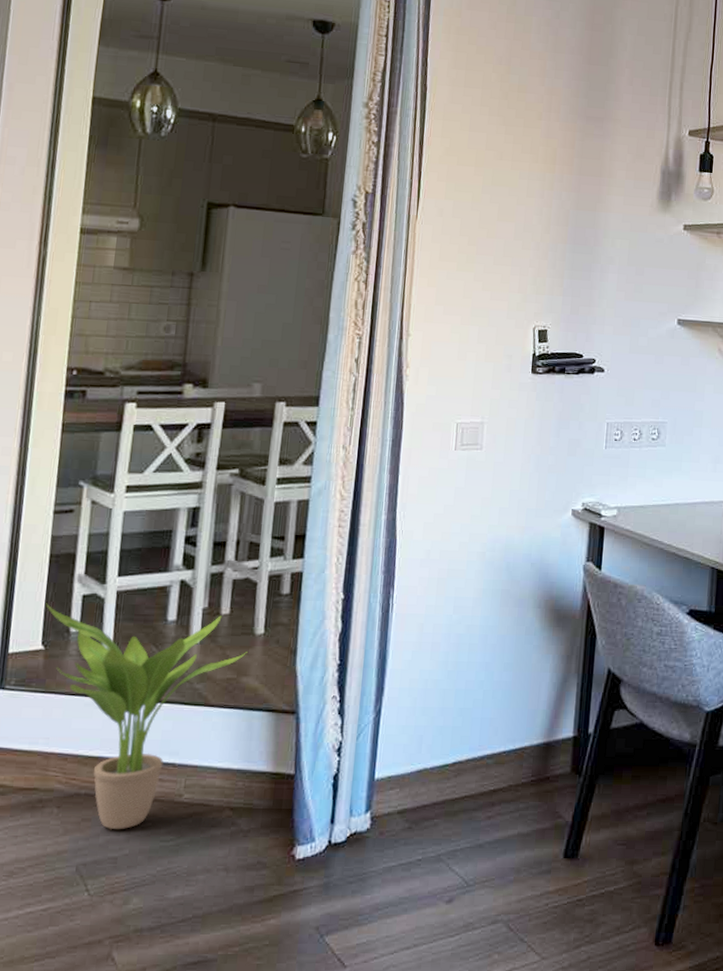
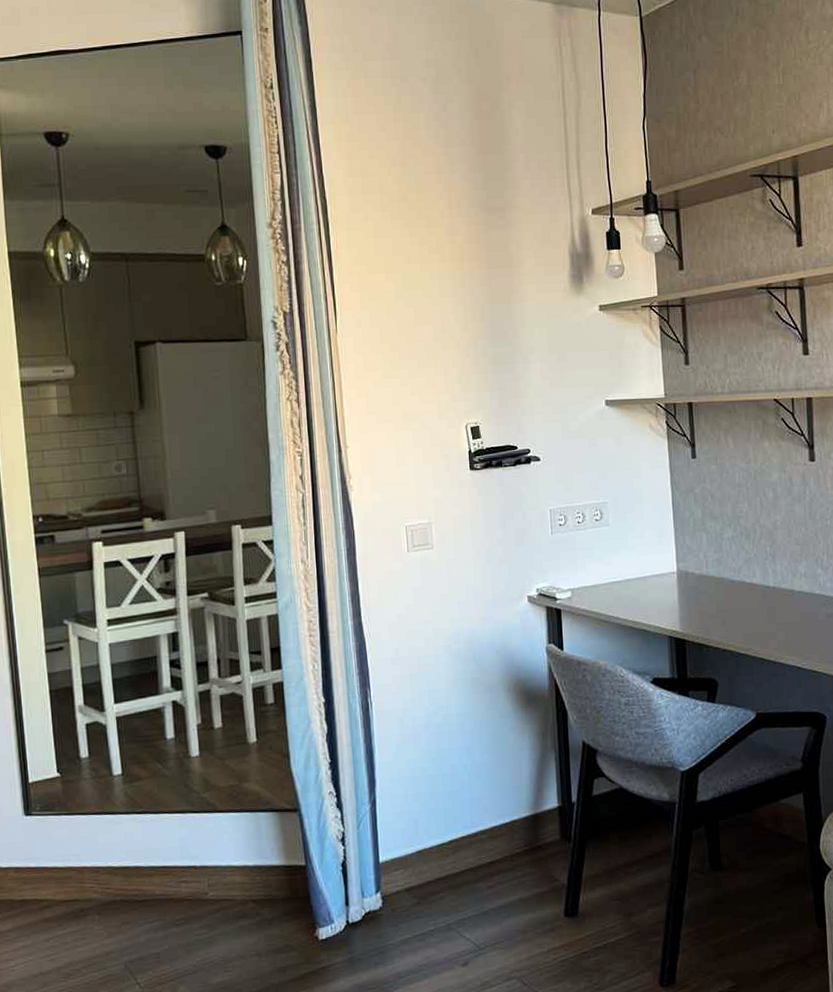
potted plant: present [46,603,248,830] -> none [54,729,245,930]

